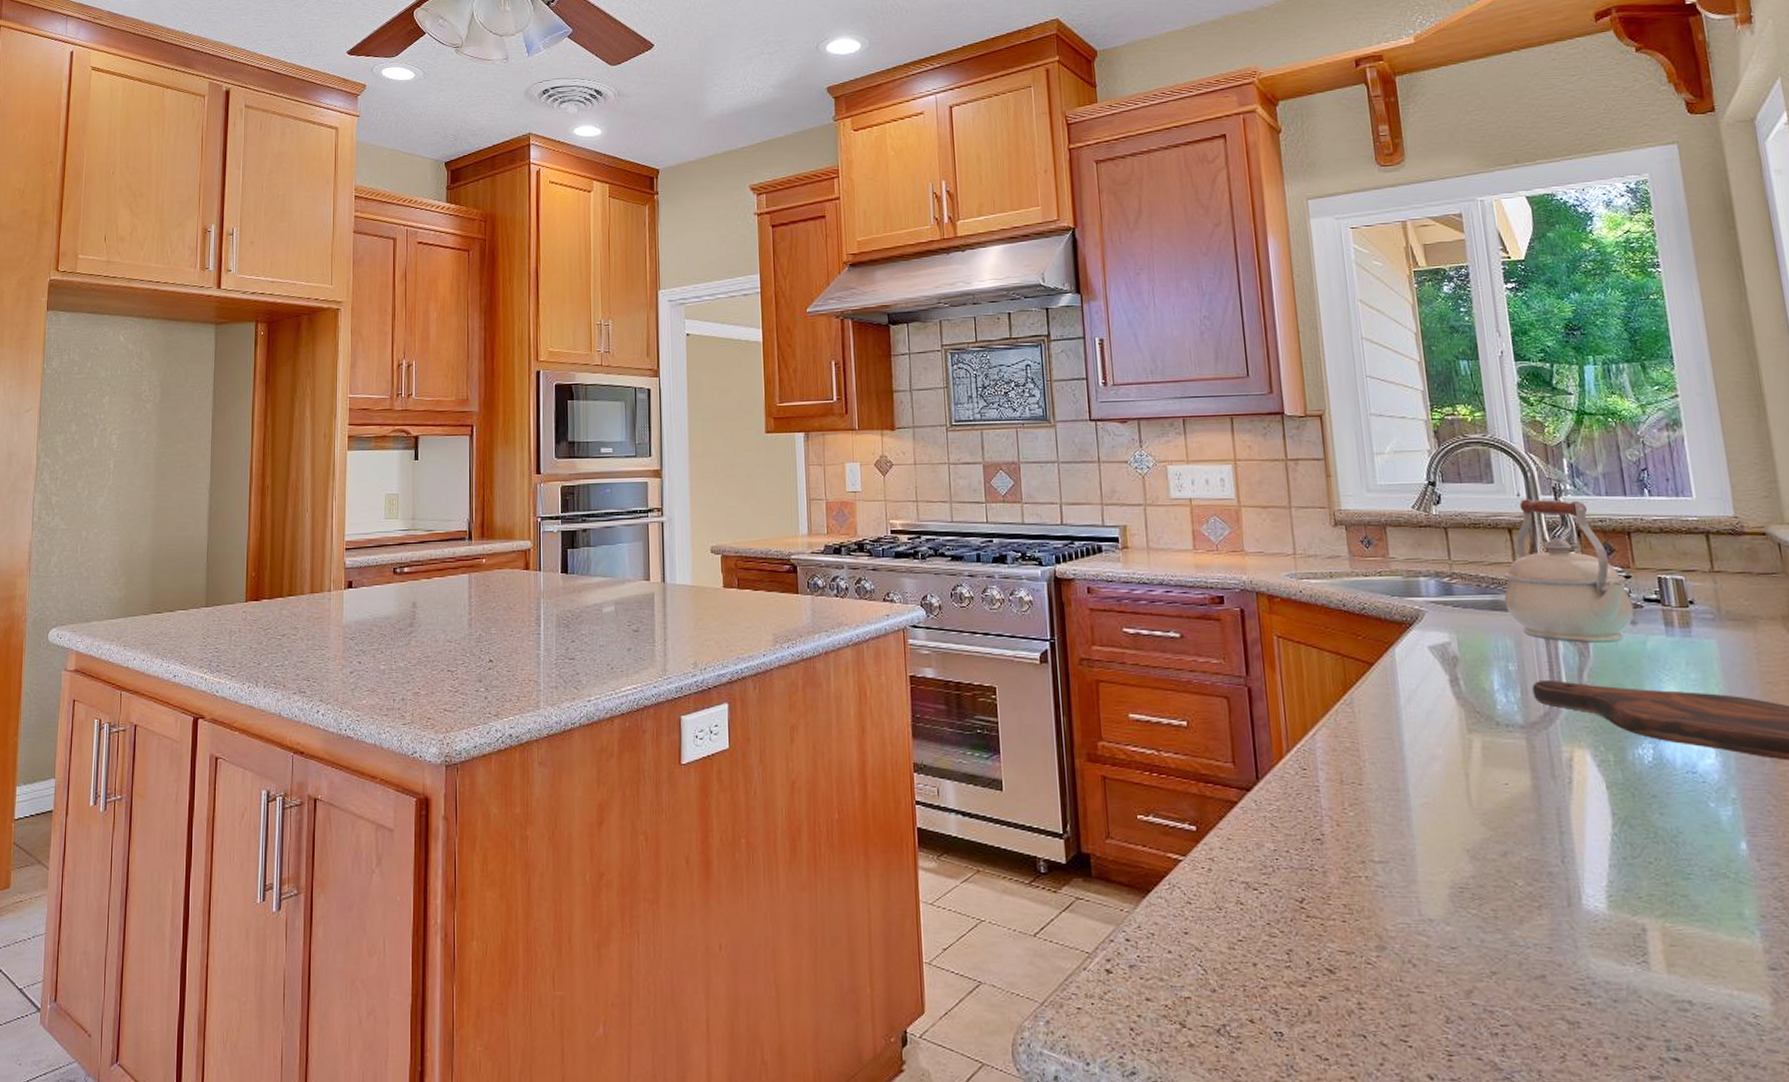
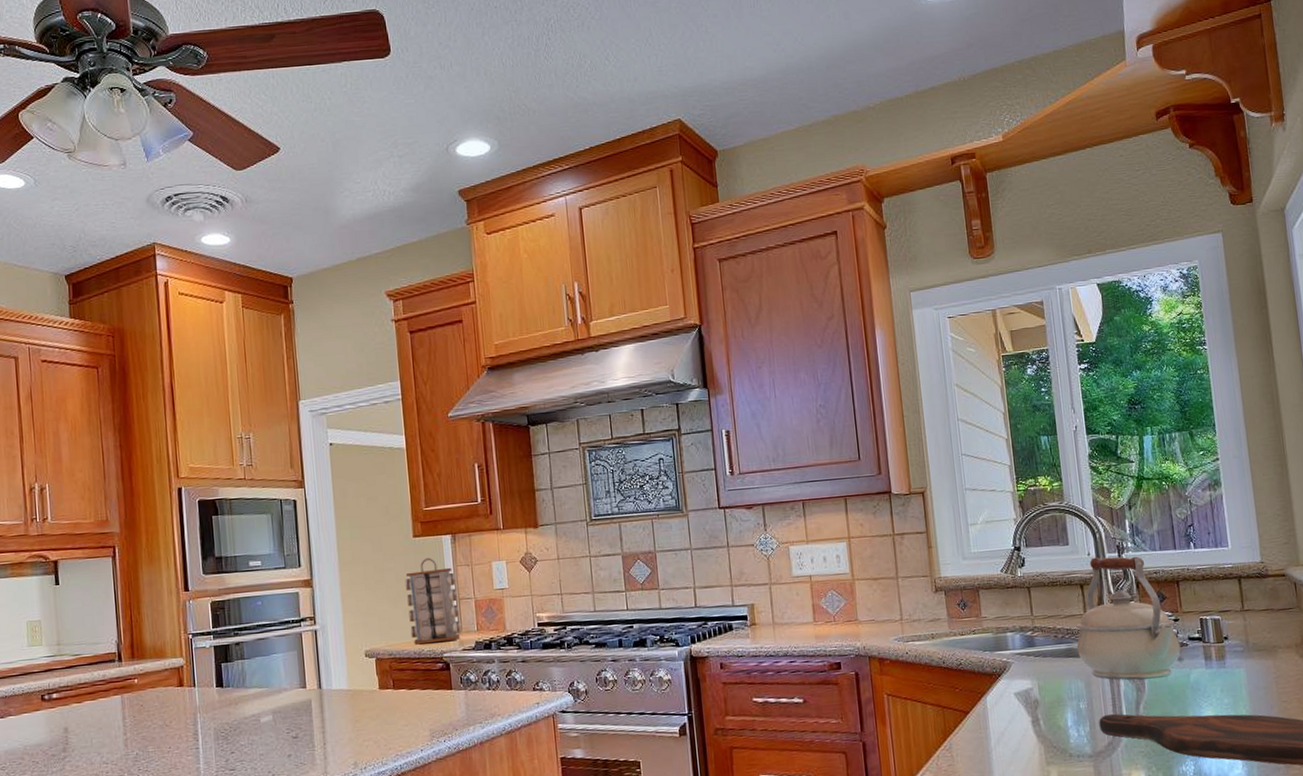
spice rack: none [755,454,811,545] -> present [405,557,461,646]

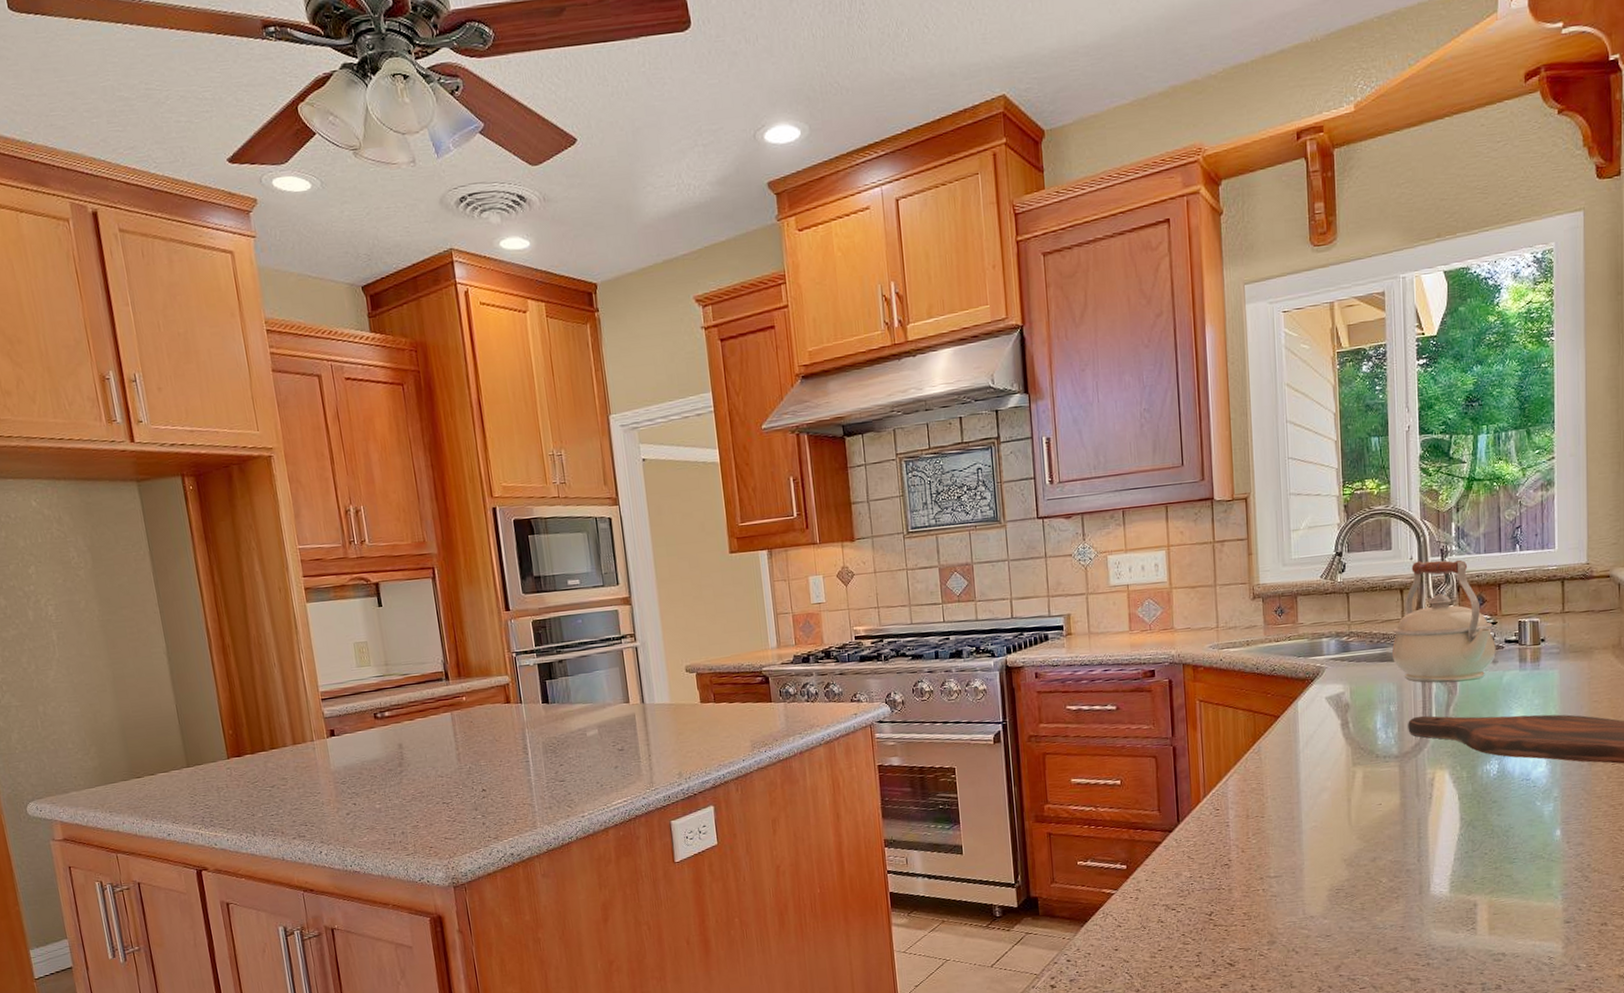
spice rack: present [405,557,461,646] -> none [722,573,780,660]

